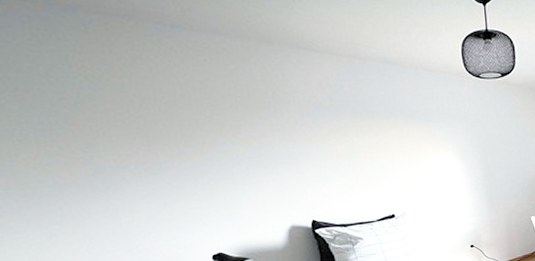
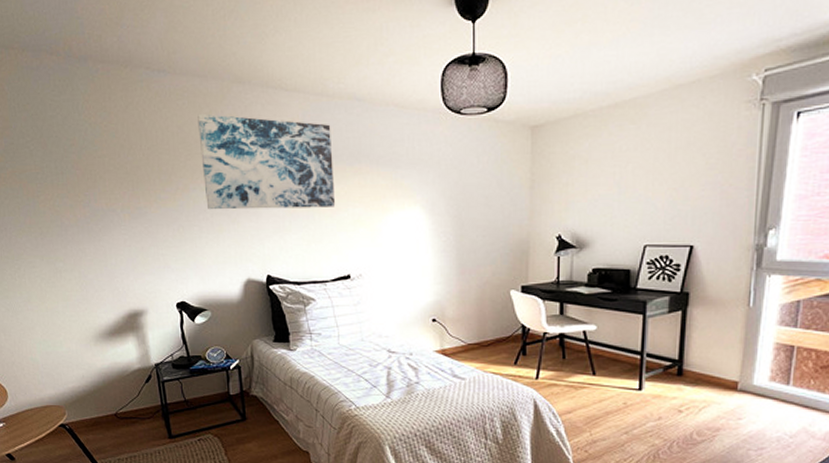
wall art: none [222,70,376,162] -> present [197,113,336,210]

